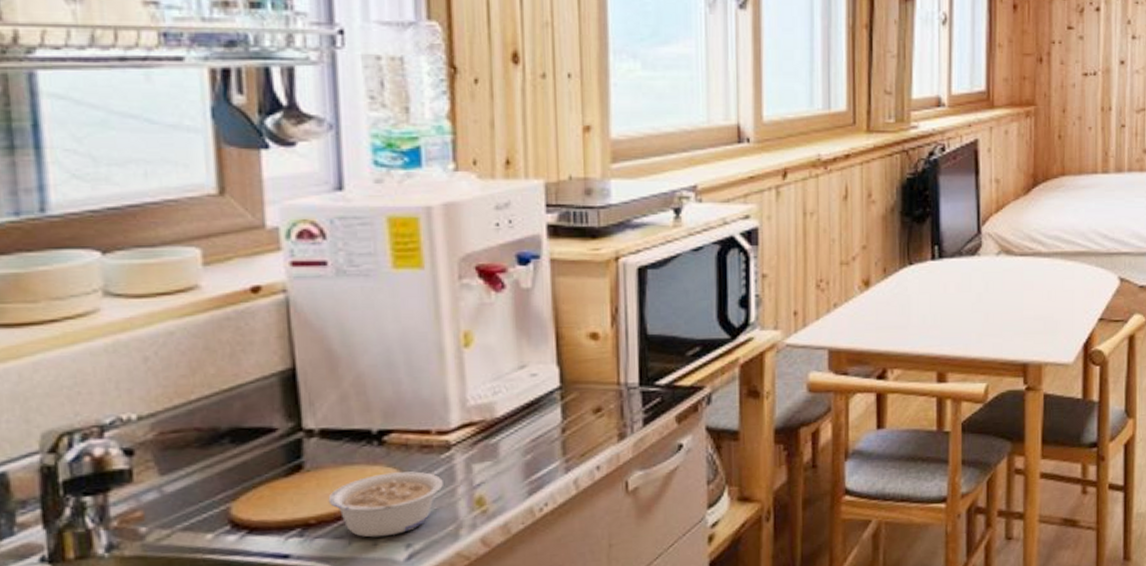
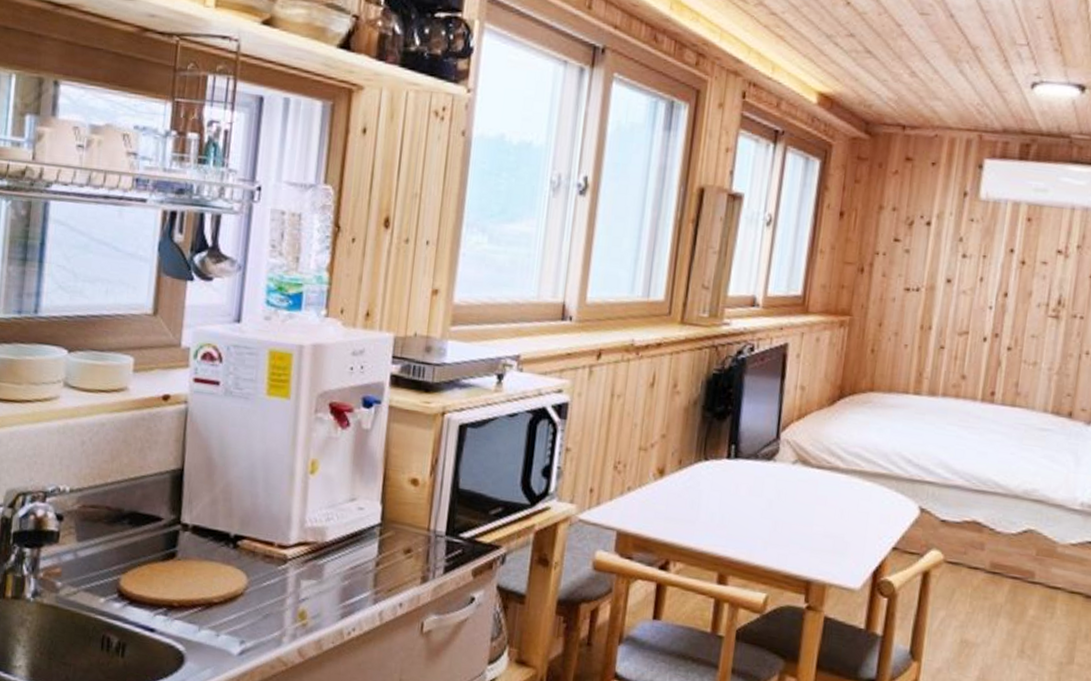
legume: present [328,471,443,538] -> none [189,573,277,630]

